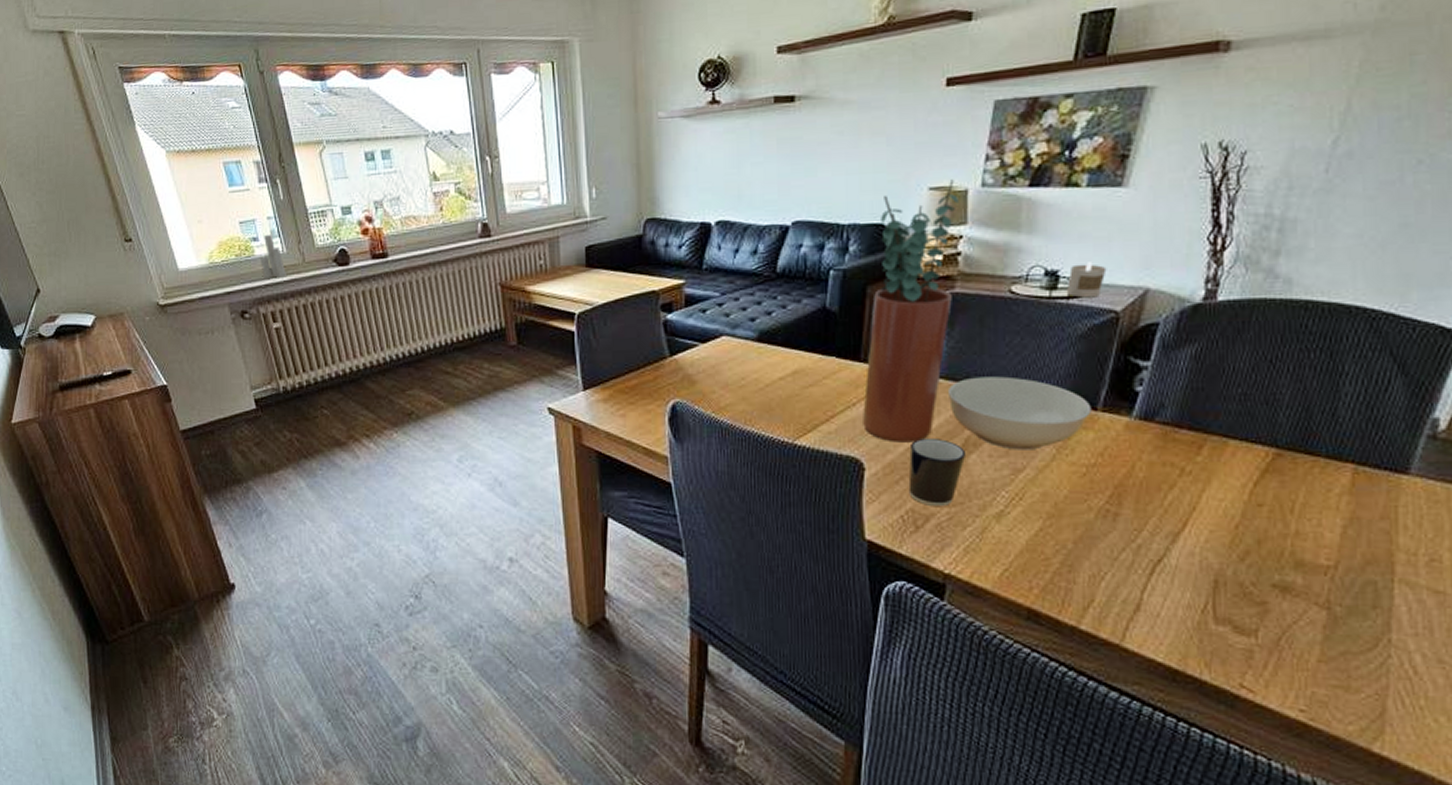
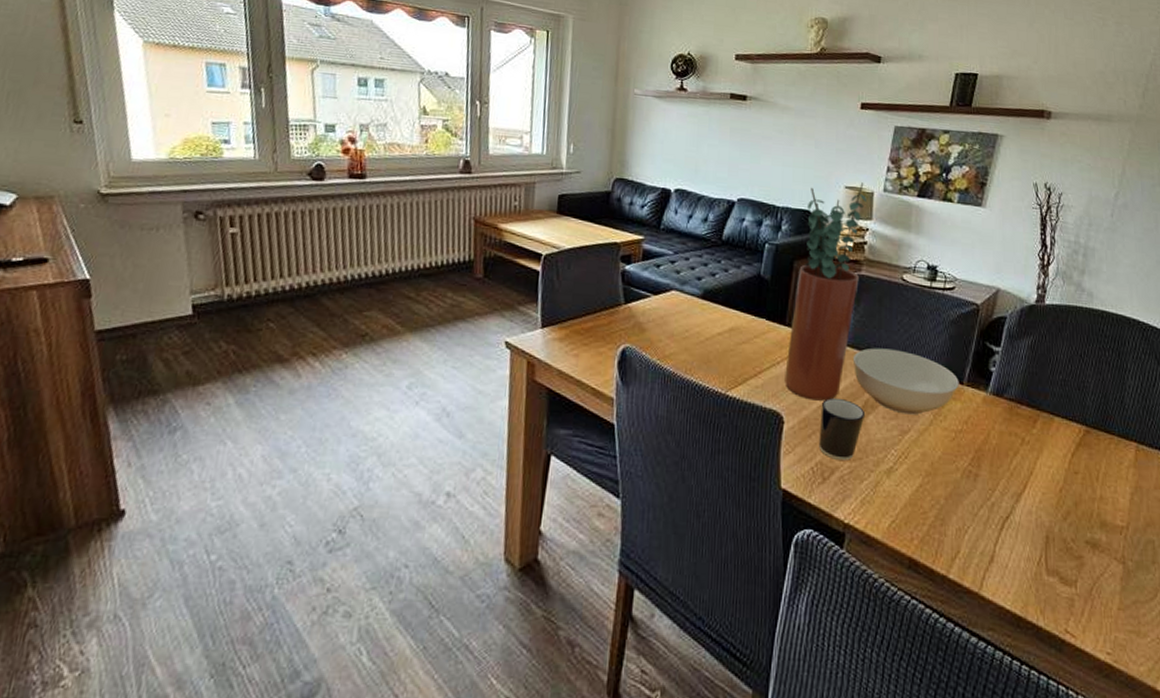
candle: present [259,229,288,280] -> none [227,134,256,184]
candle: present [1066,262,1107,298] -> none [942,262,971,291]

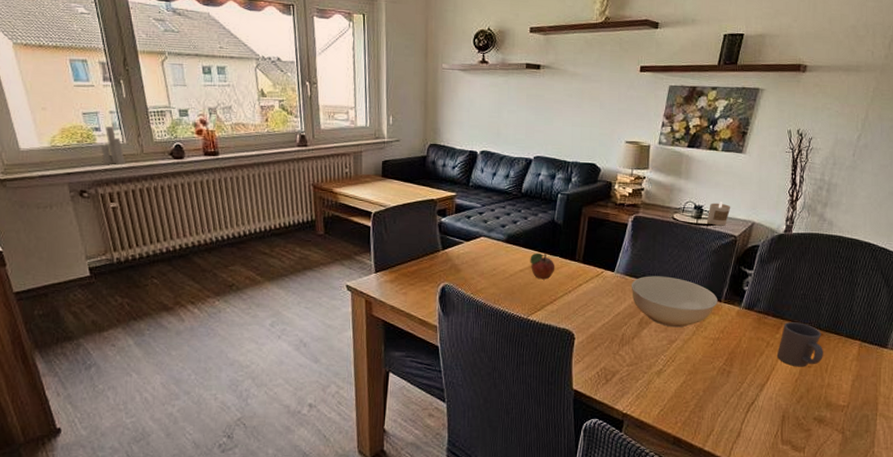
candle: none [227,134,256,184] -> present [100,122,126,165]
fruit: none [730,312,761,347] -> present [530,252,555,280]
vase: present [785,182,867,401] -> none [575,137,644,320]
mug: present [818,397,866,461] -> none [603,317,641,366]
candle: none [942,262,971,291] -> present [706,202,731,226]
mug: none [1034,414,1092,473] -> present [776,322,823,367]

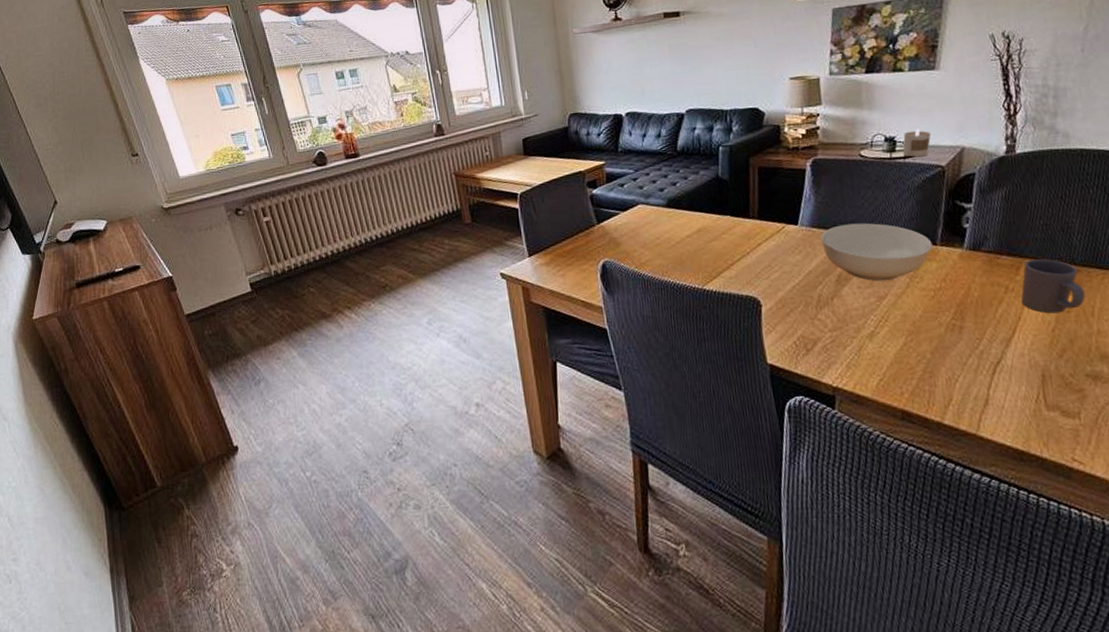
candle: present [100,122,126,165] -> none [249,139,275,182]
fruit: present [530,252,555,280] -> none [696,213,728,244]

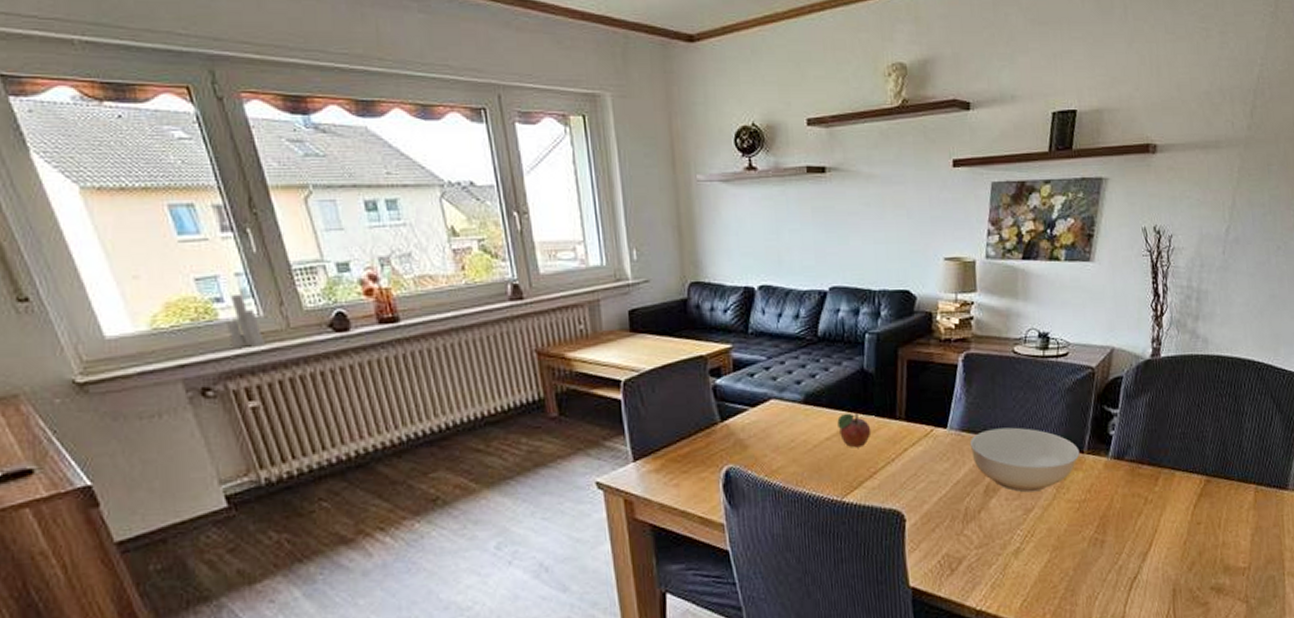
candle: none [249,139,275,182] -> present [225,288,267,349]
fruit: none [696,213,728,244] -> present [837,412,872,448]
candle: present [902,129,931,158] -> none [1055,325,1084,357]
mug: present [1020,259,1085,314] -> none [1158,469,1214,526]

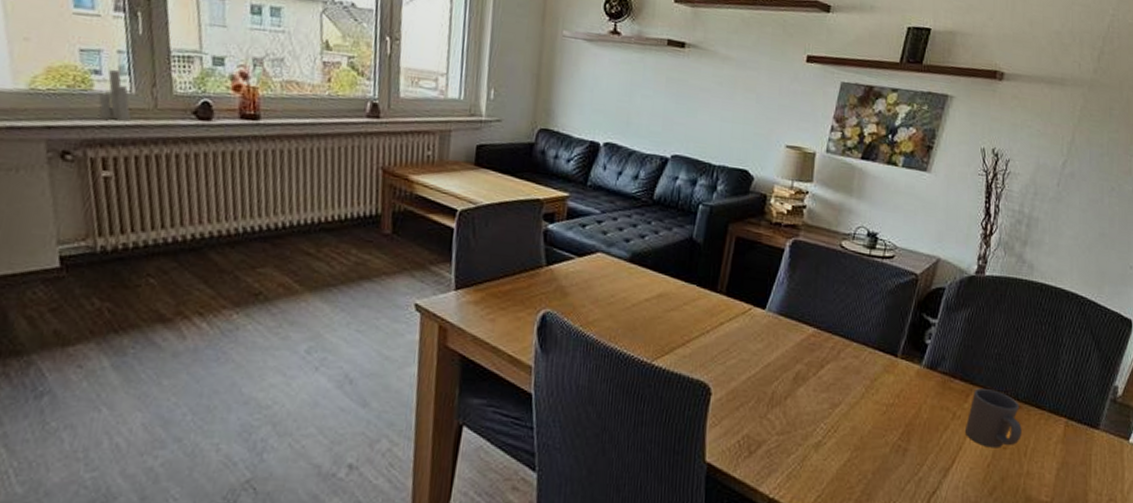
fruit: present [837,412,872,448] -> none [659,277,691,314]
bowl: present [969,427,1080,492] -> none [785,317,894,388]
mug: none [1158,469,1214,526] -> present [964,388,1022,448]

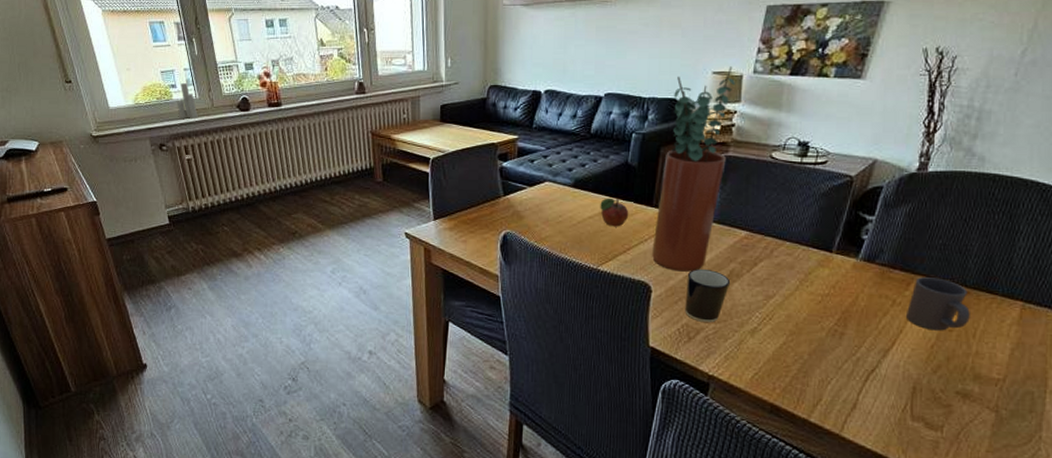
fruit: none [659,277,691,314] -> present [600,197,629,227]
vase: none [714,142,808,372] -> present [652,66,735,272]
mug: none [746,369,796,435] -> present [684,268,731,323]

